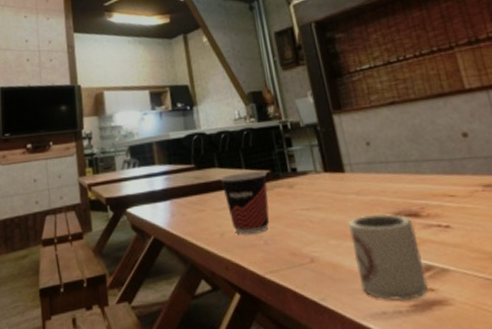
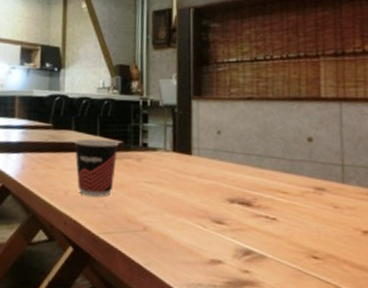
cup: present [349,214,429,302] -> none [184,196,246,278]

